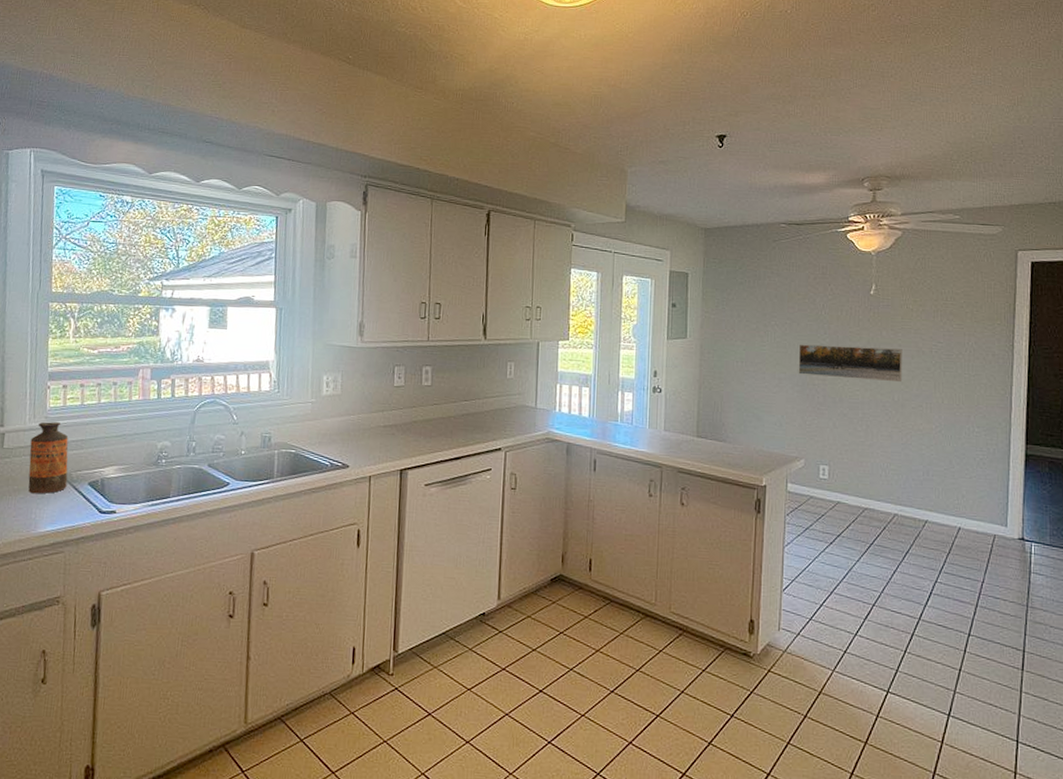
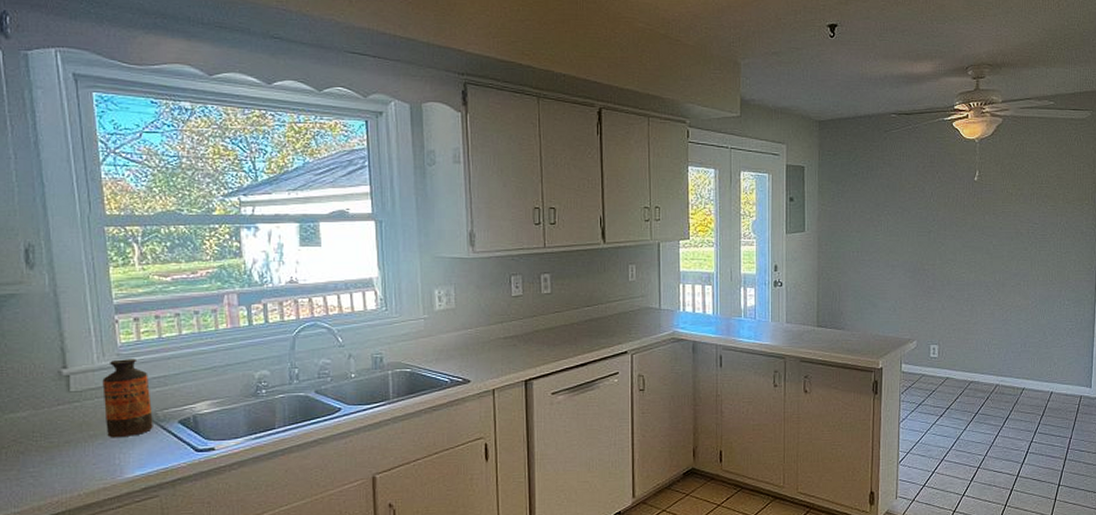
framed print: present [798,344,903,383] -> none [909,231,1003,263]

